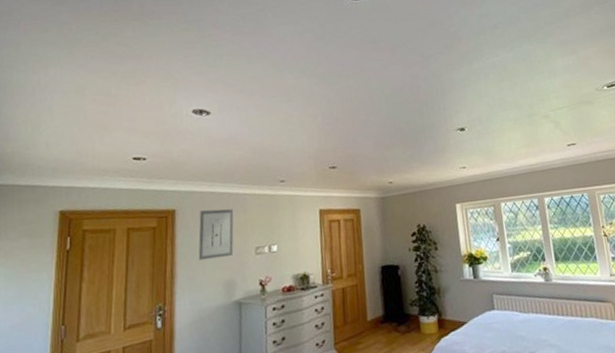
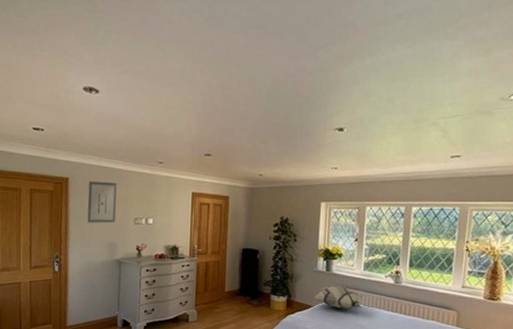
decorative pillow: none [466,293,518,320] -> present [313,285,363,308]

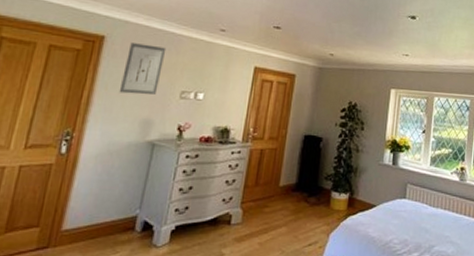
decorative pillow: present [313,285,363,308] -> none [378,181,429,209]

